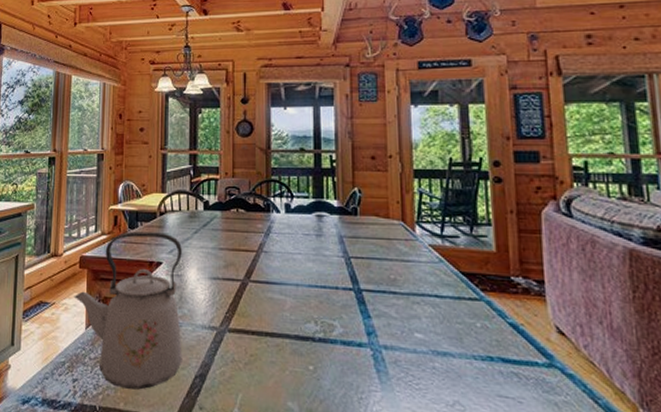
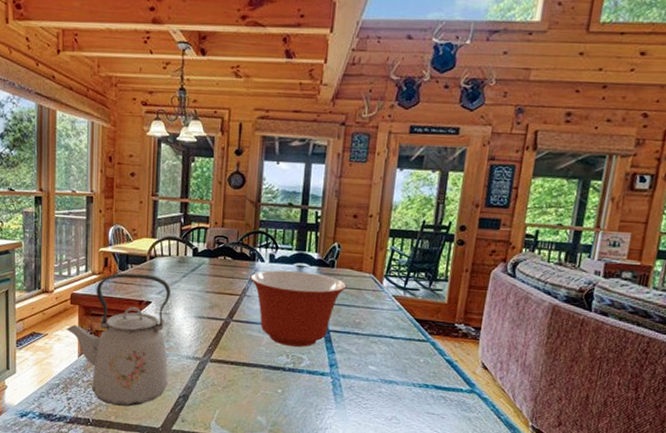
mixing bowl: none [266,221,374,311] -> present [250,270,347,347]

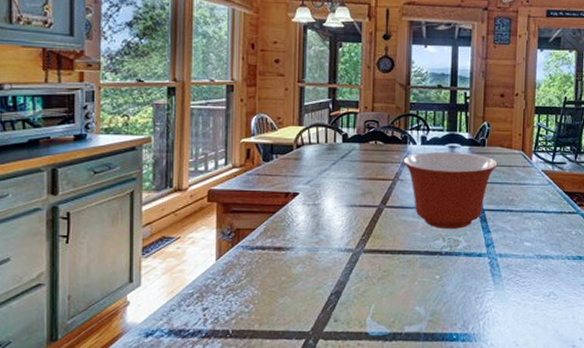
kettle: present [66,273,171,407] -> none [202,164,319,311]

